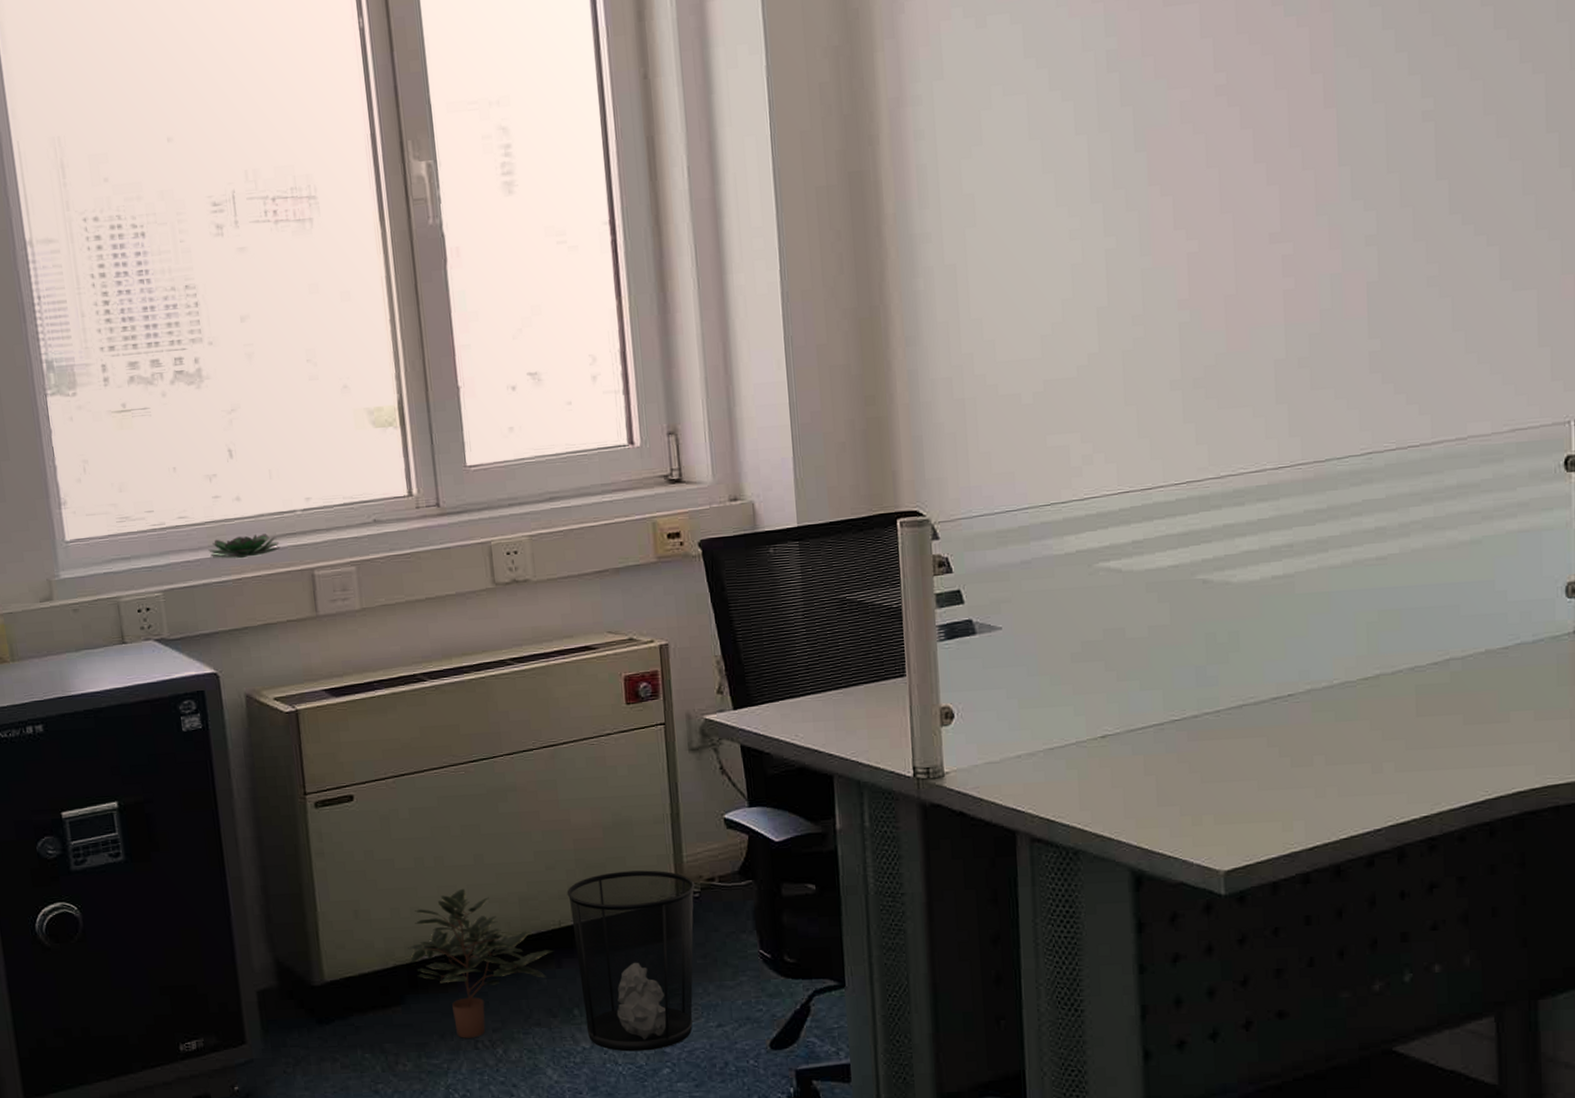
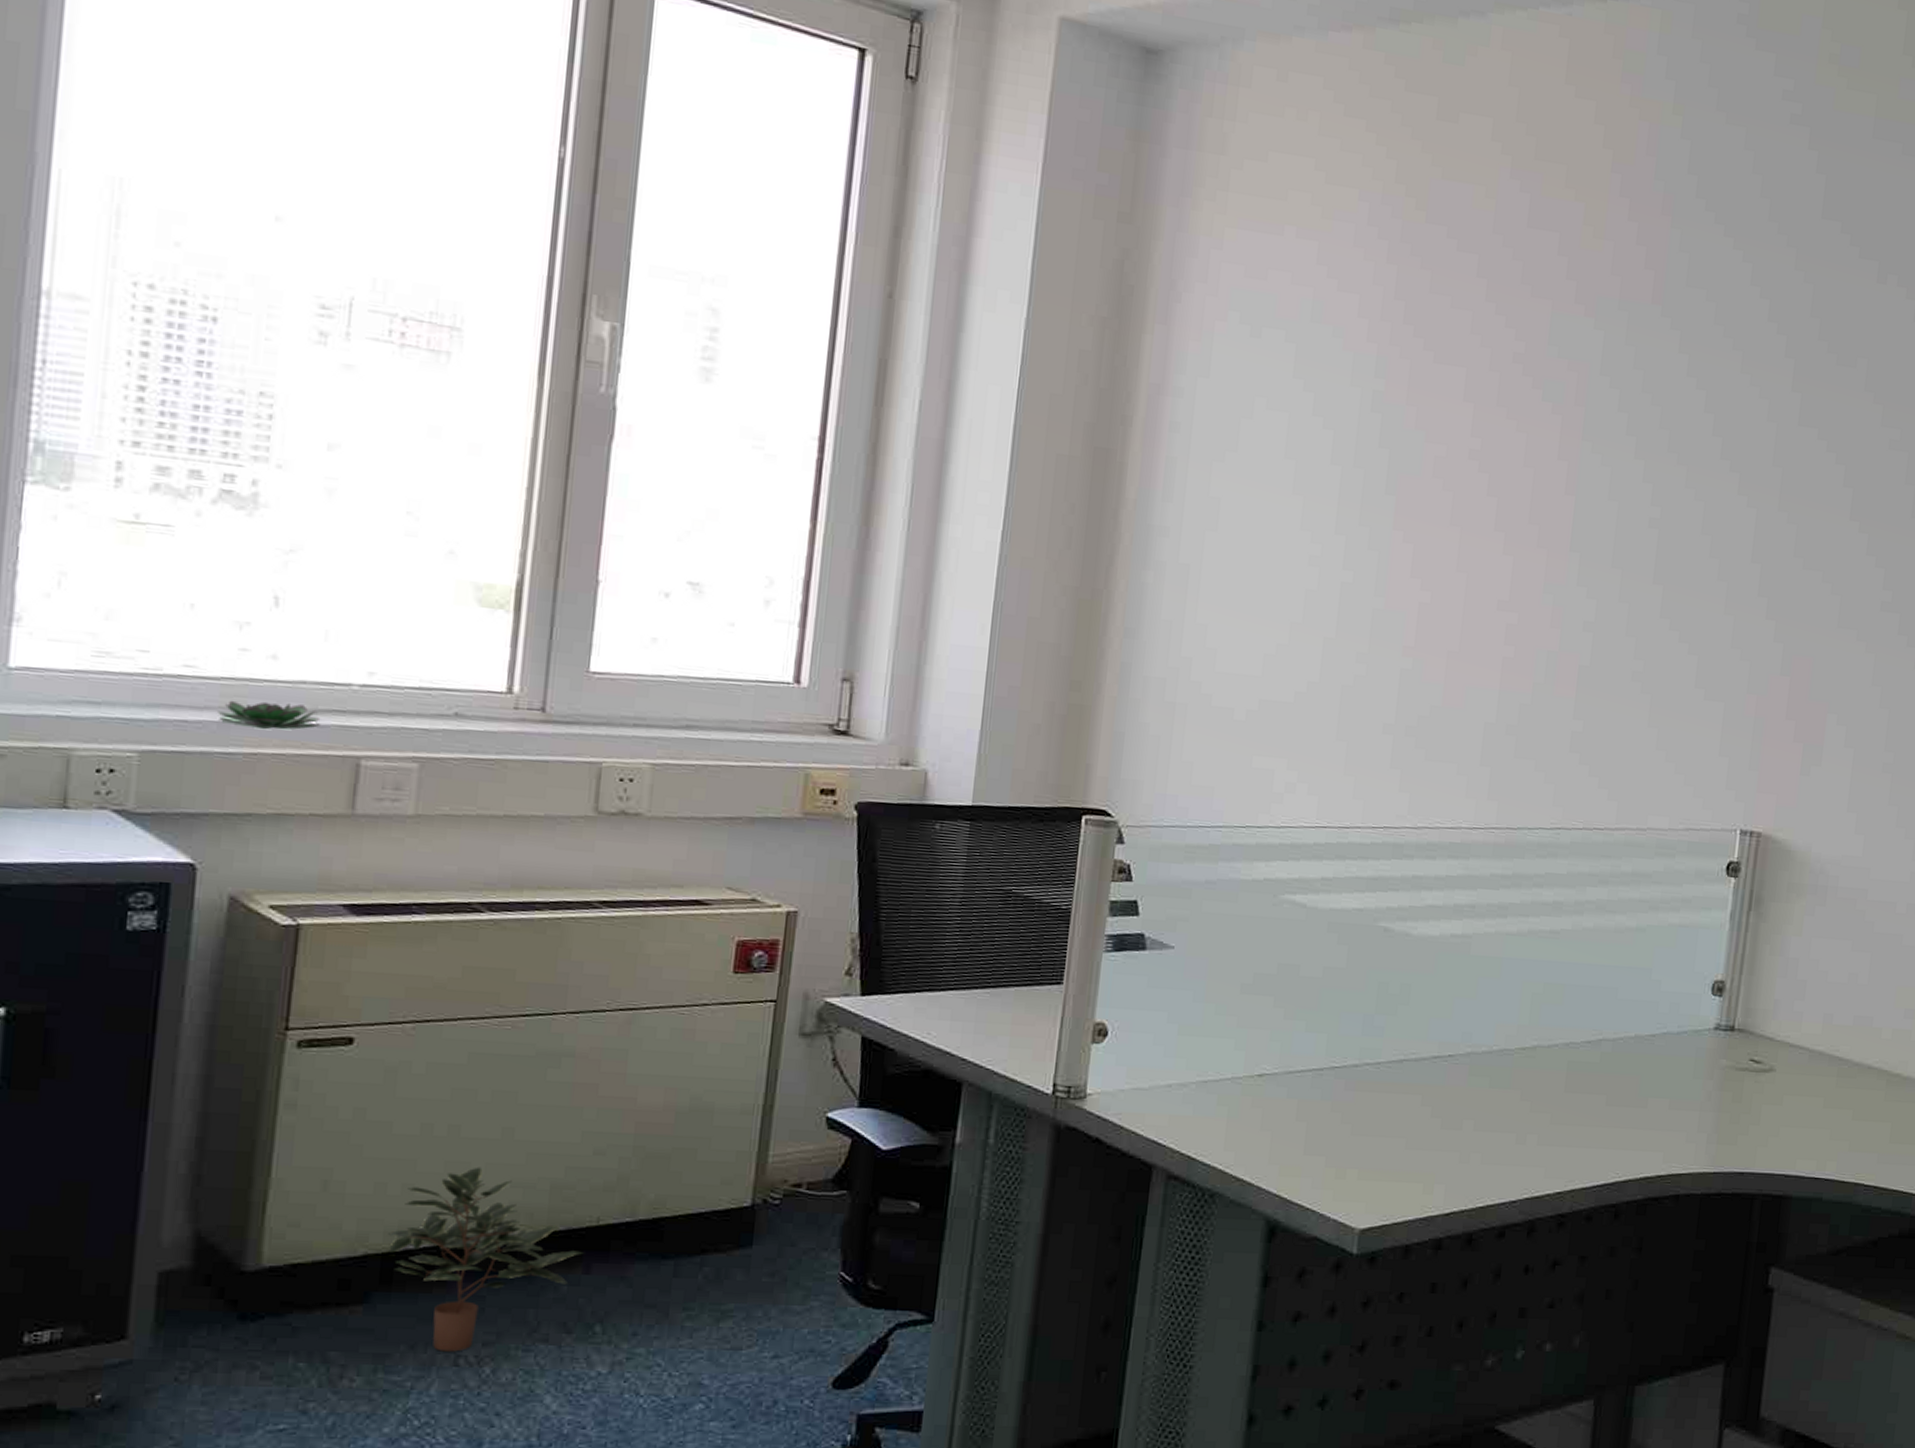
waste bin: present [567,870,695,1052] -> none [607,1165,777,1381]

